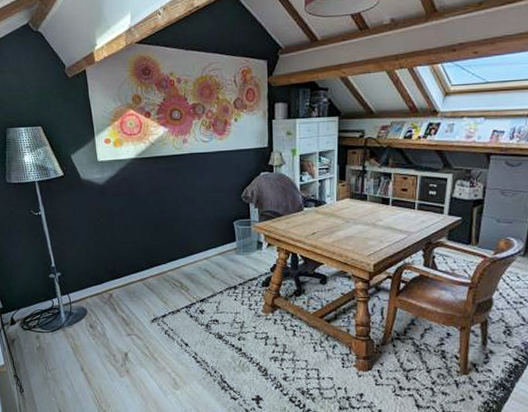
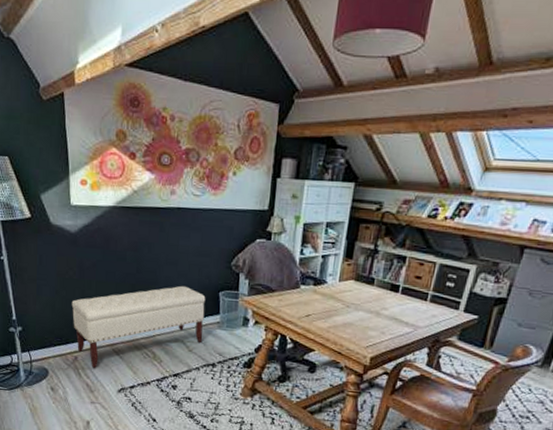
bench: none [103,219,223,302] -> present [71,285,206,368]

